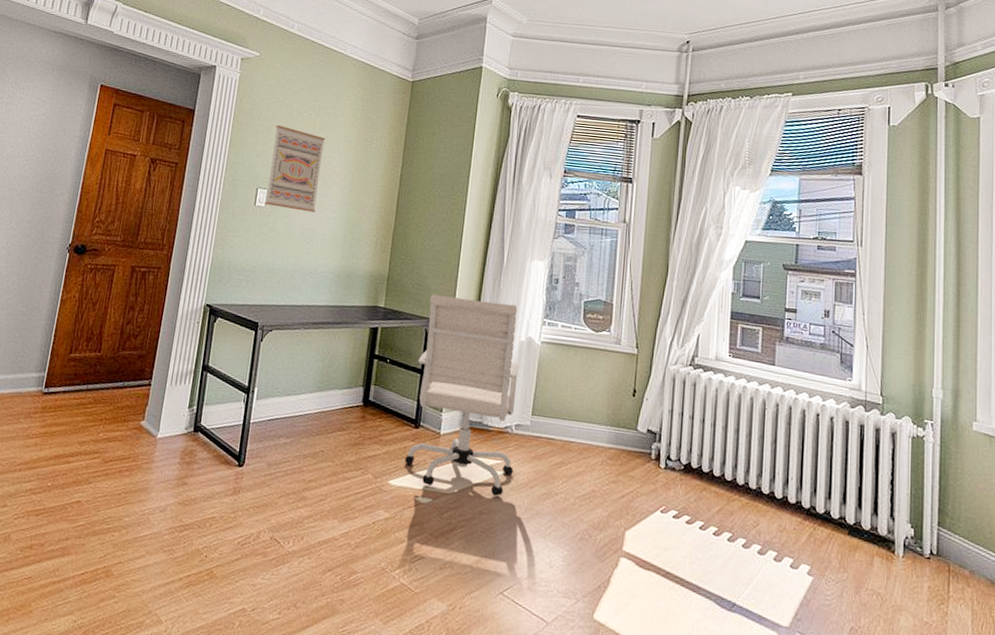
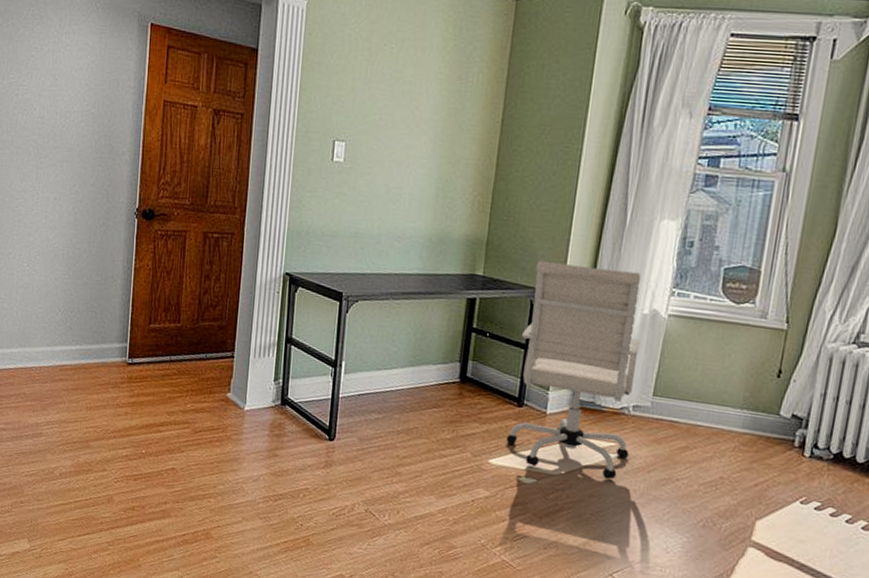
wall art: present [265,125,326,213] -> none [343,63,412,168]

